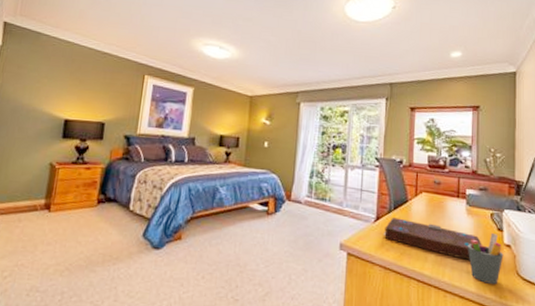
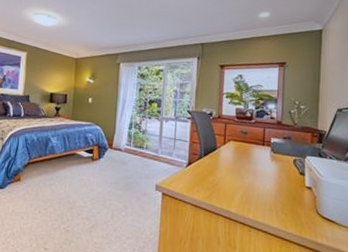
book: present [383,218,482,260] -> none [194,163,285,200]
pen holder: present [467,232,504,285] -> none [270,176,305,222]

